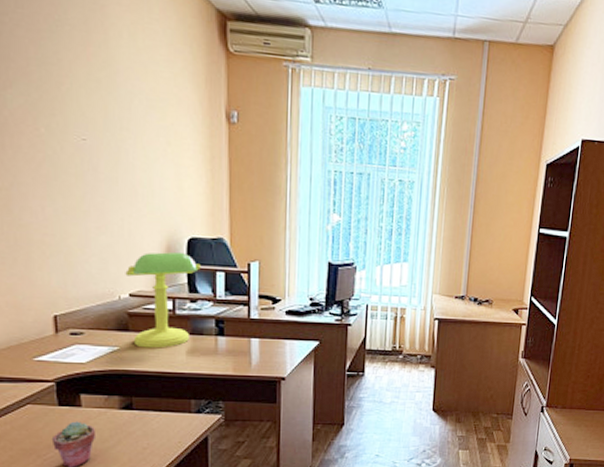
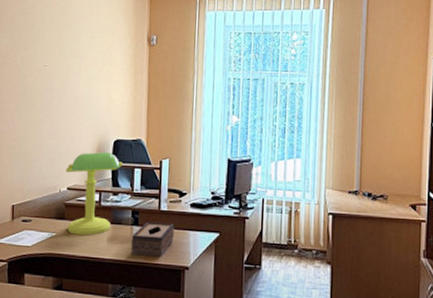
tissue box: none [216,331,268,368] -> present [131,221,175,257]

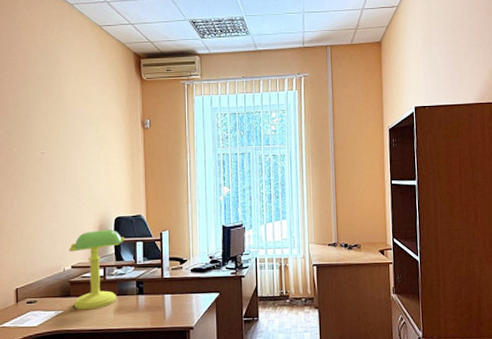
tissue box: present [131,221,175,257] -> none [137,288,178,322]

